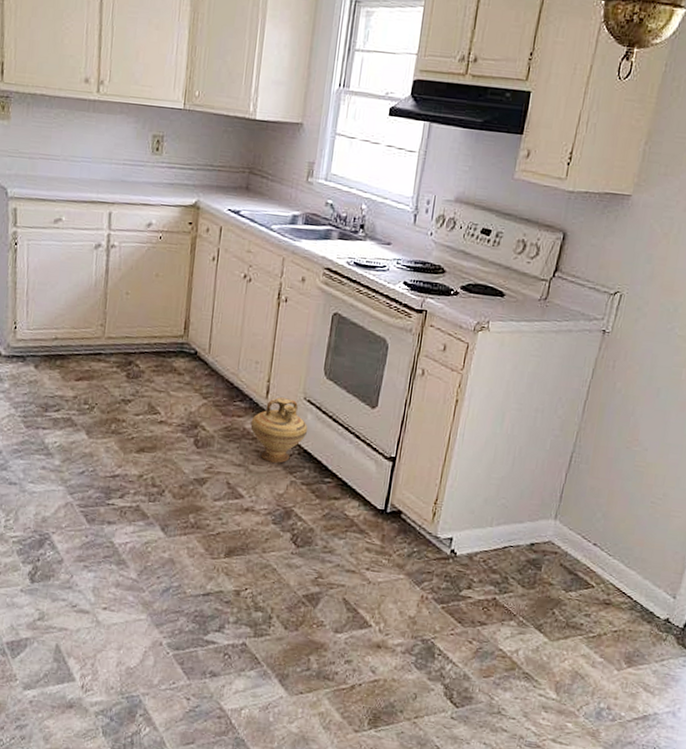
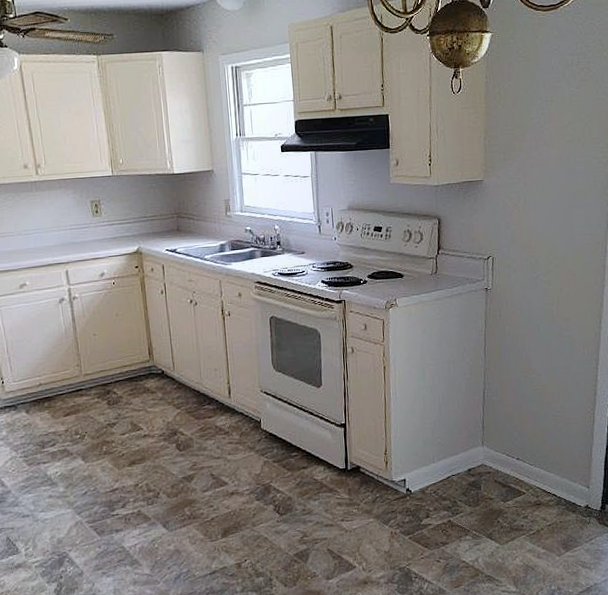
ceramic jug: present [250,397,308,463] -> none [221,394,270,450]

